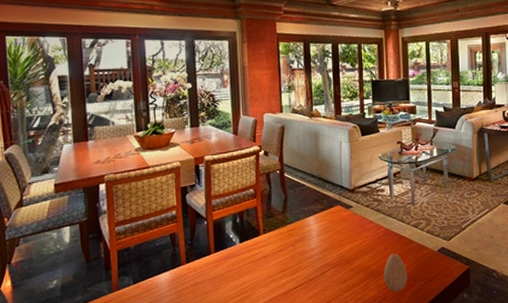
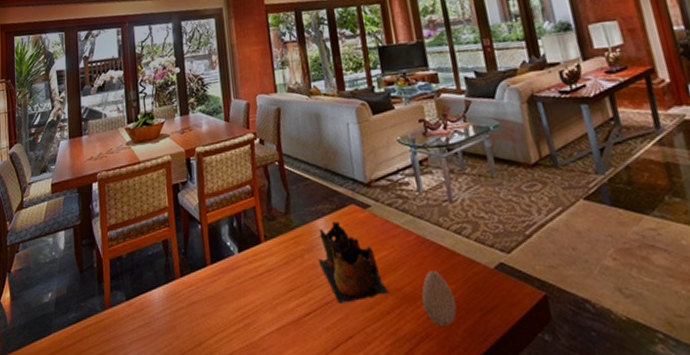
decorative bowl: none [307,218,360,279] -> present [318,220,389,303]

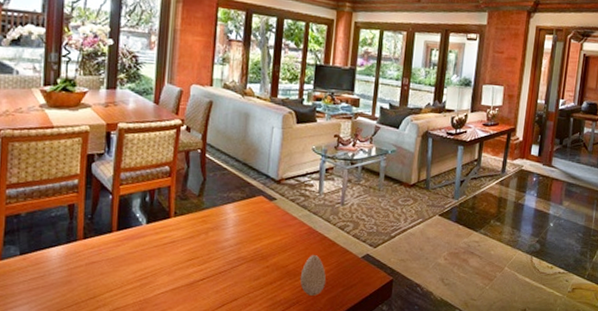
decorative bowl: present [318,220,389,303] -> none [221,207,276,273]

